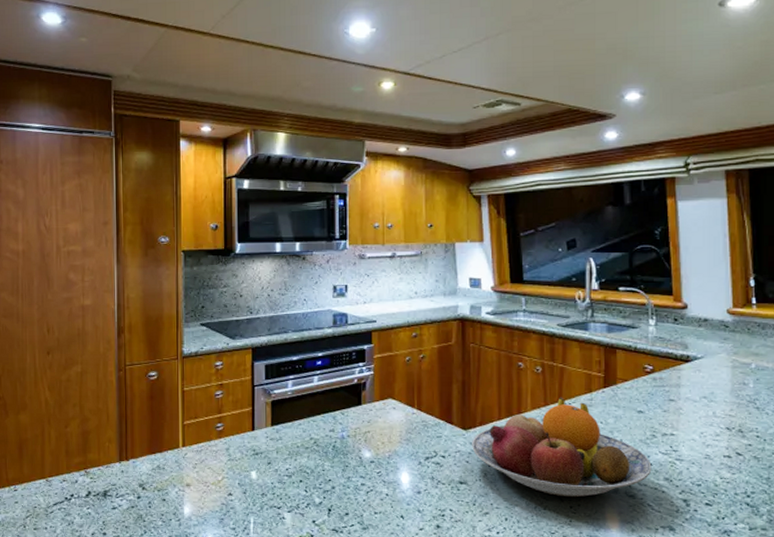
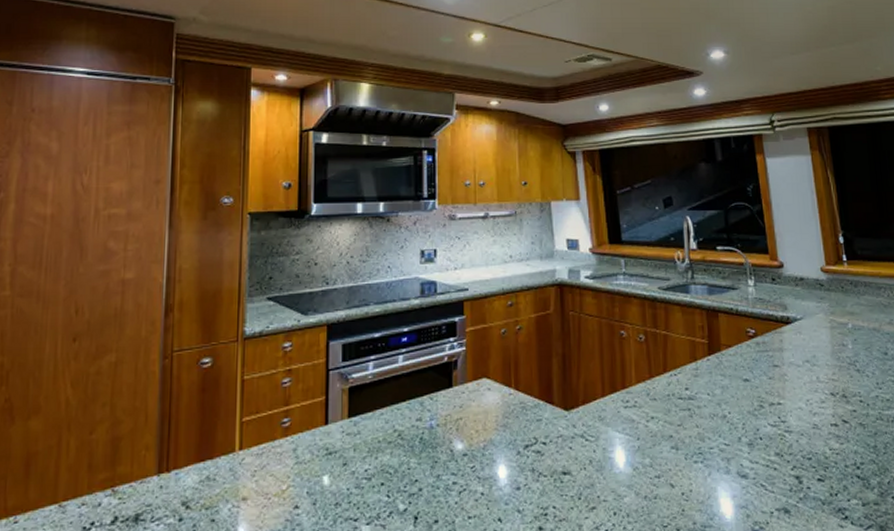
fruit bowl: present [472,397,652,498] -> none [575,367,762,483]

